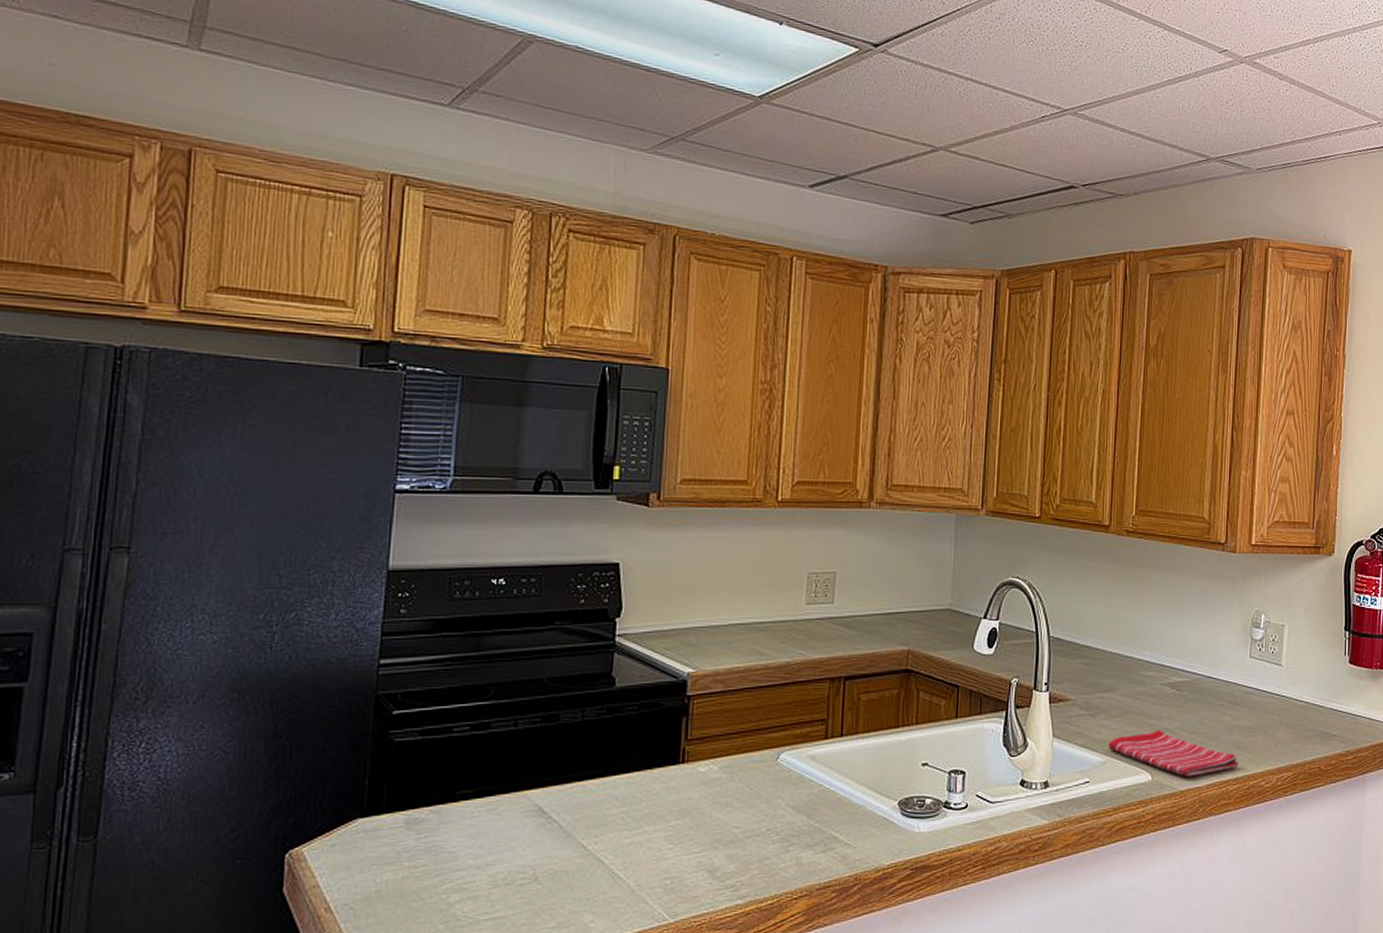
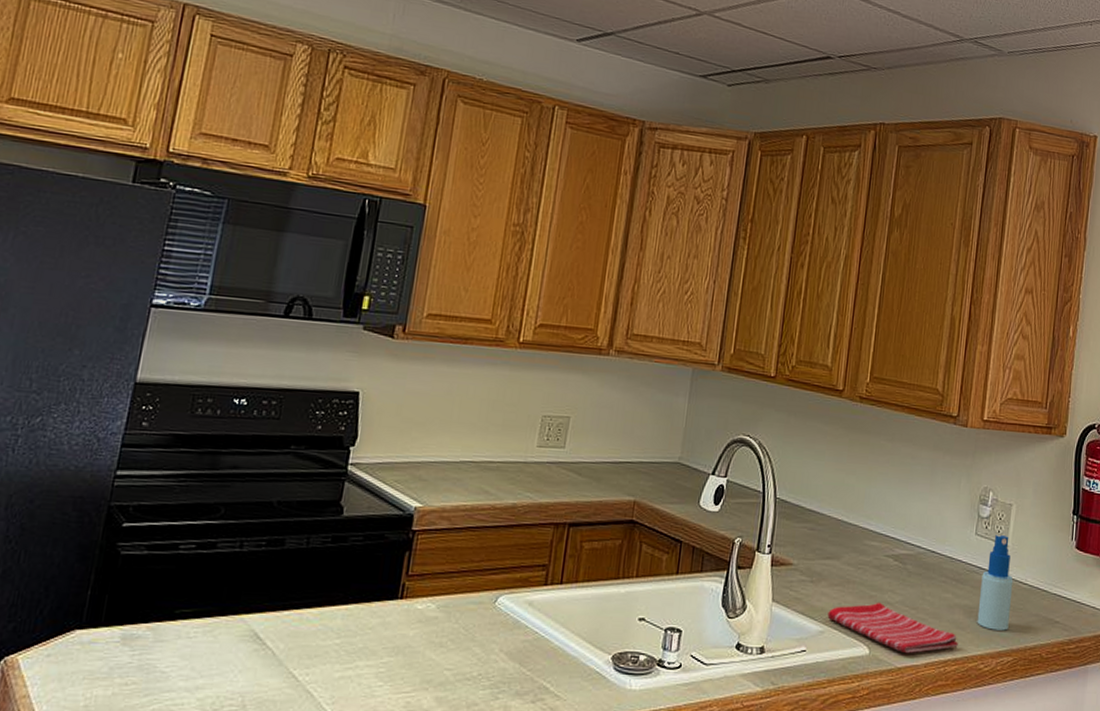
spray bottle: none [1256,656,1290,748] -> present [977,535,1014,631]

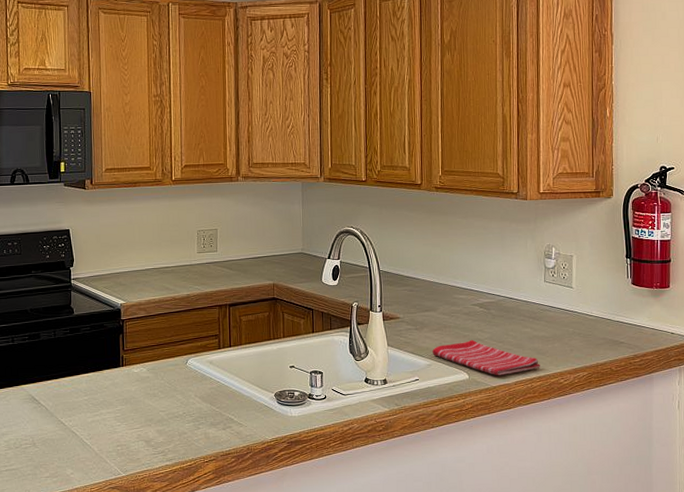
spray bottle: present [977,535,1014,631] -> none [553,280,581,353]

